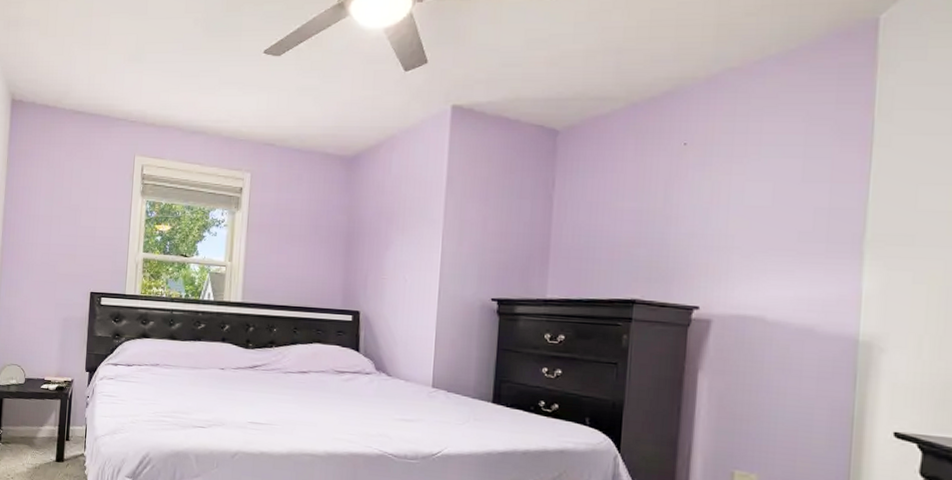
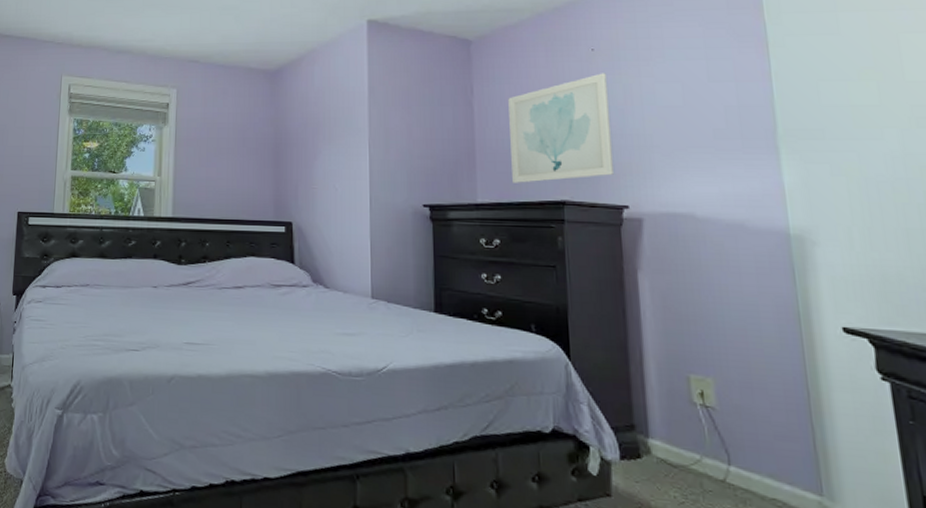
wall art: none [584,169,697,281] -> present [508,73,615,183]

